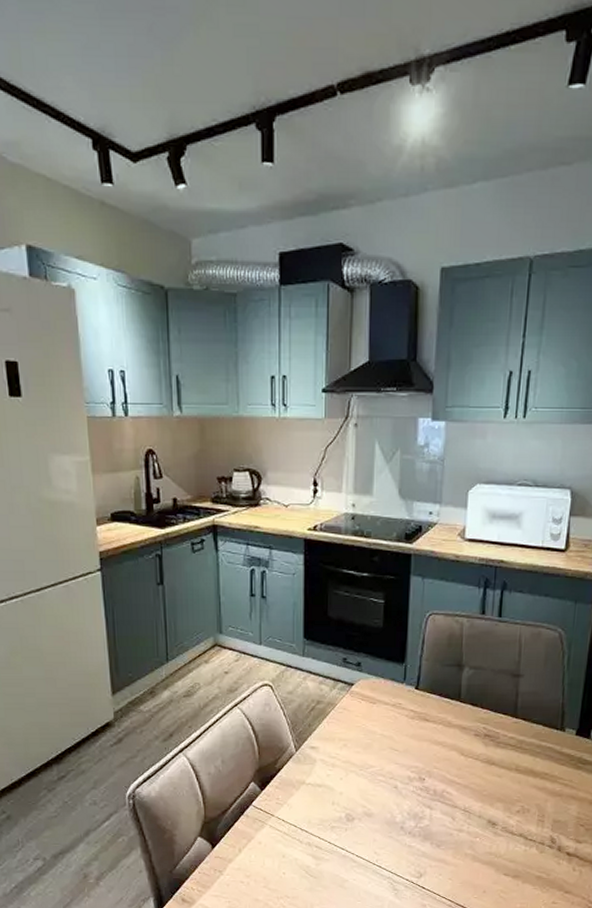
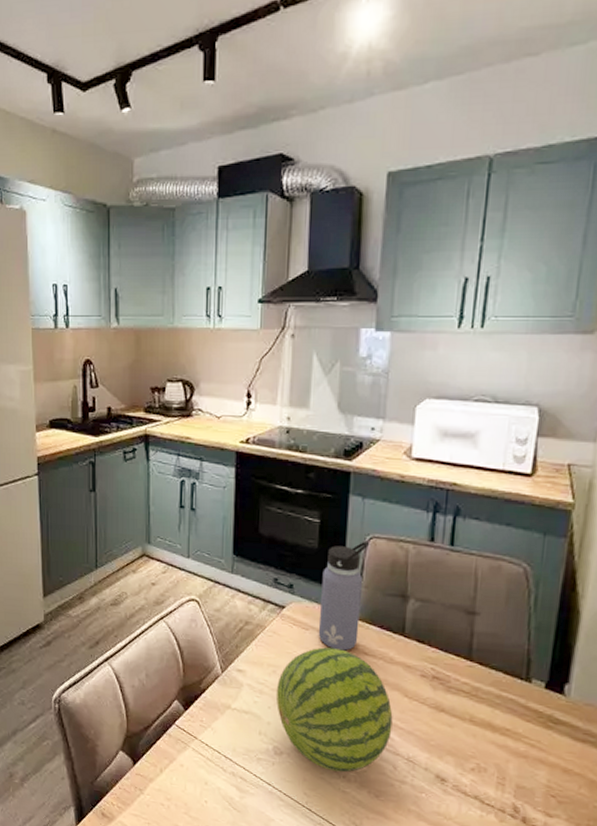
fruit: none [347,718,451,829] -> present [276,647,393,772]
water bottle: none [384,617,428,719] -> present [318,540,369,651]

